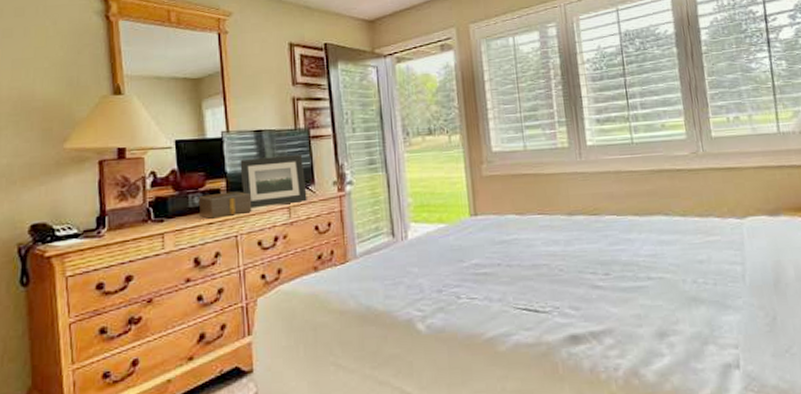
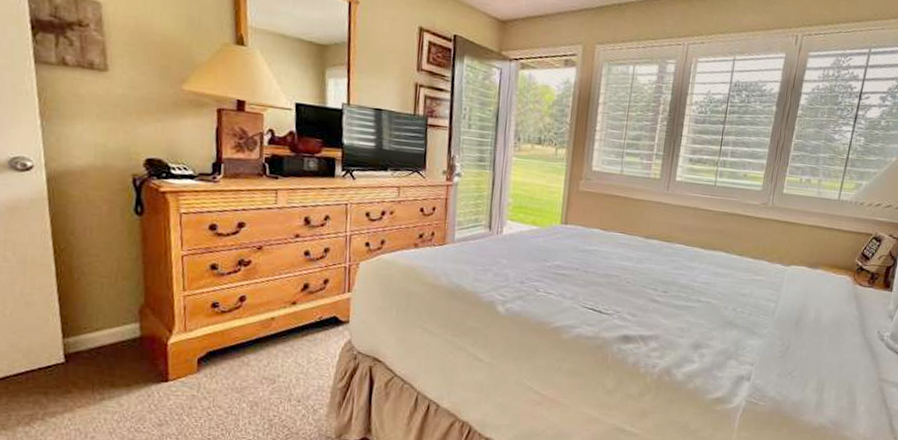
jewelry box: present [198,191,252,220] -> none [313,161,364,186]
picture frame: present [240,155,307,209] -> none [356,133,418,185]

